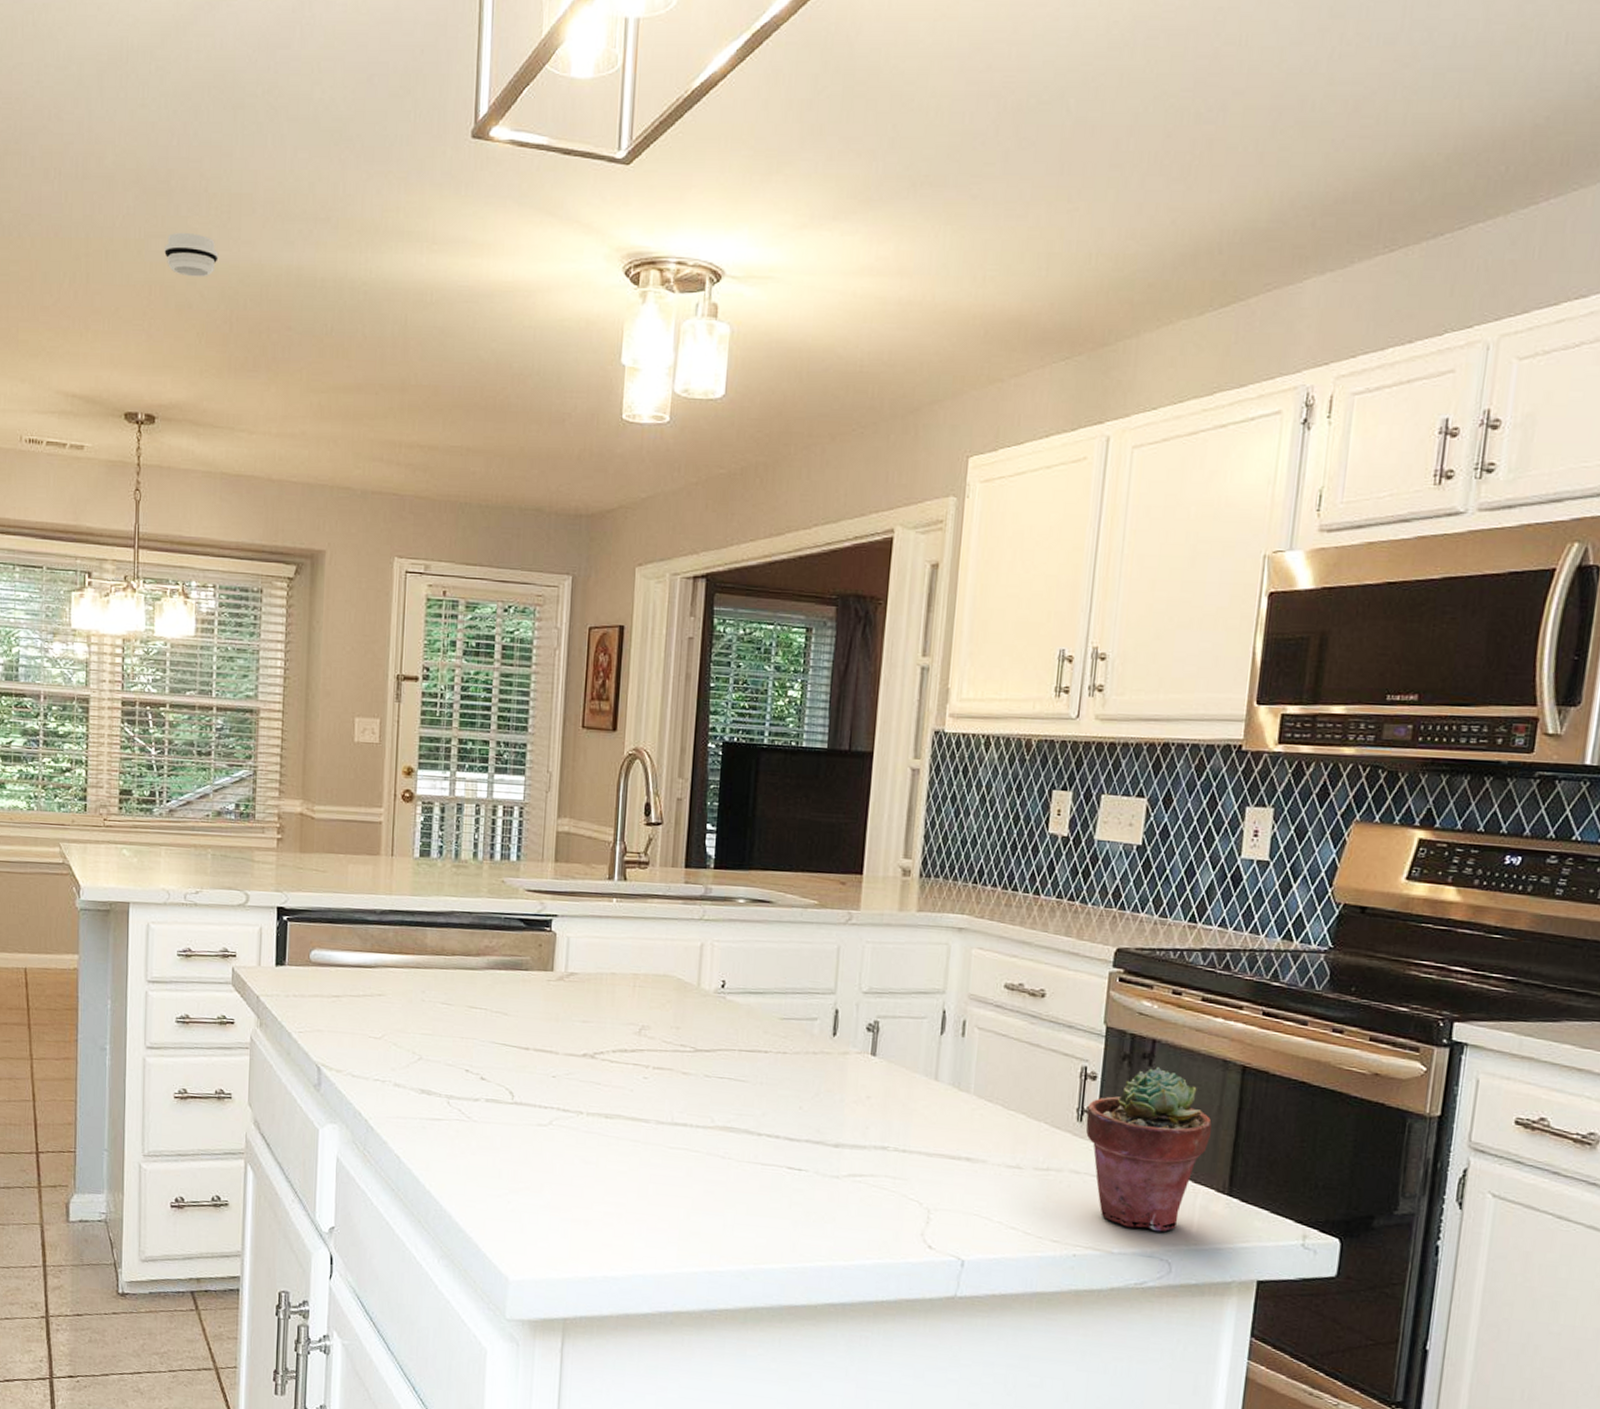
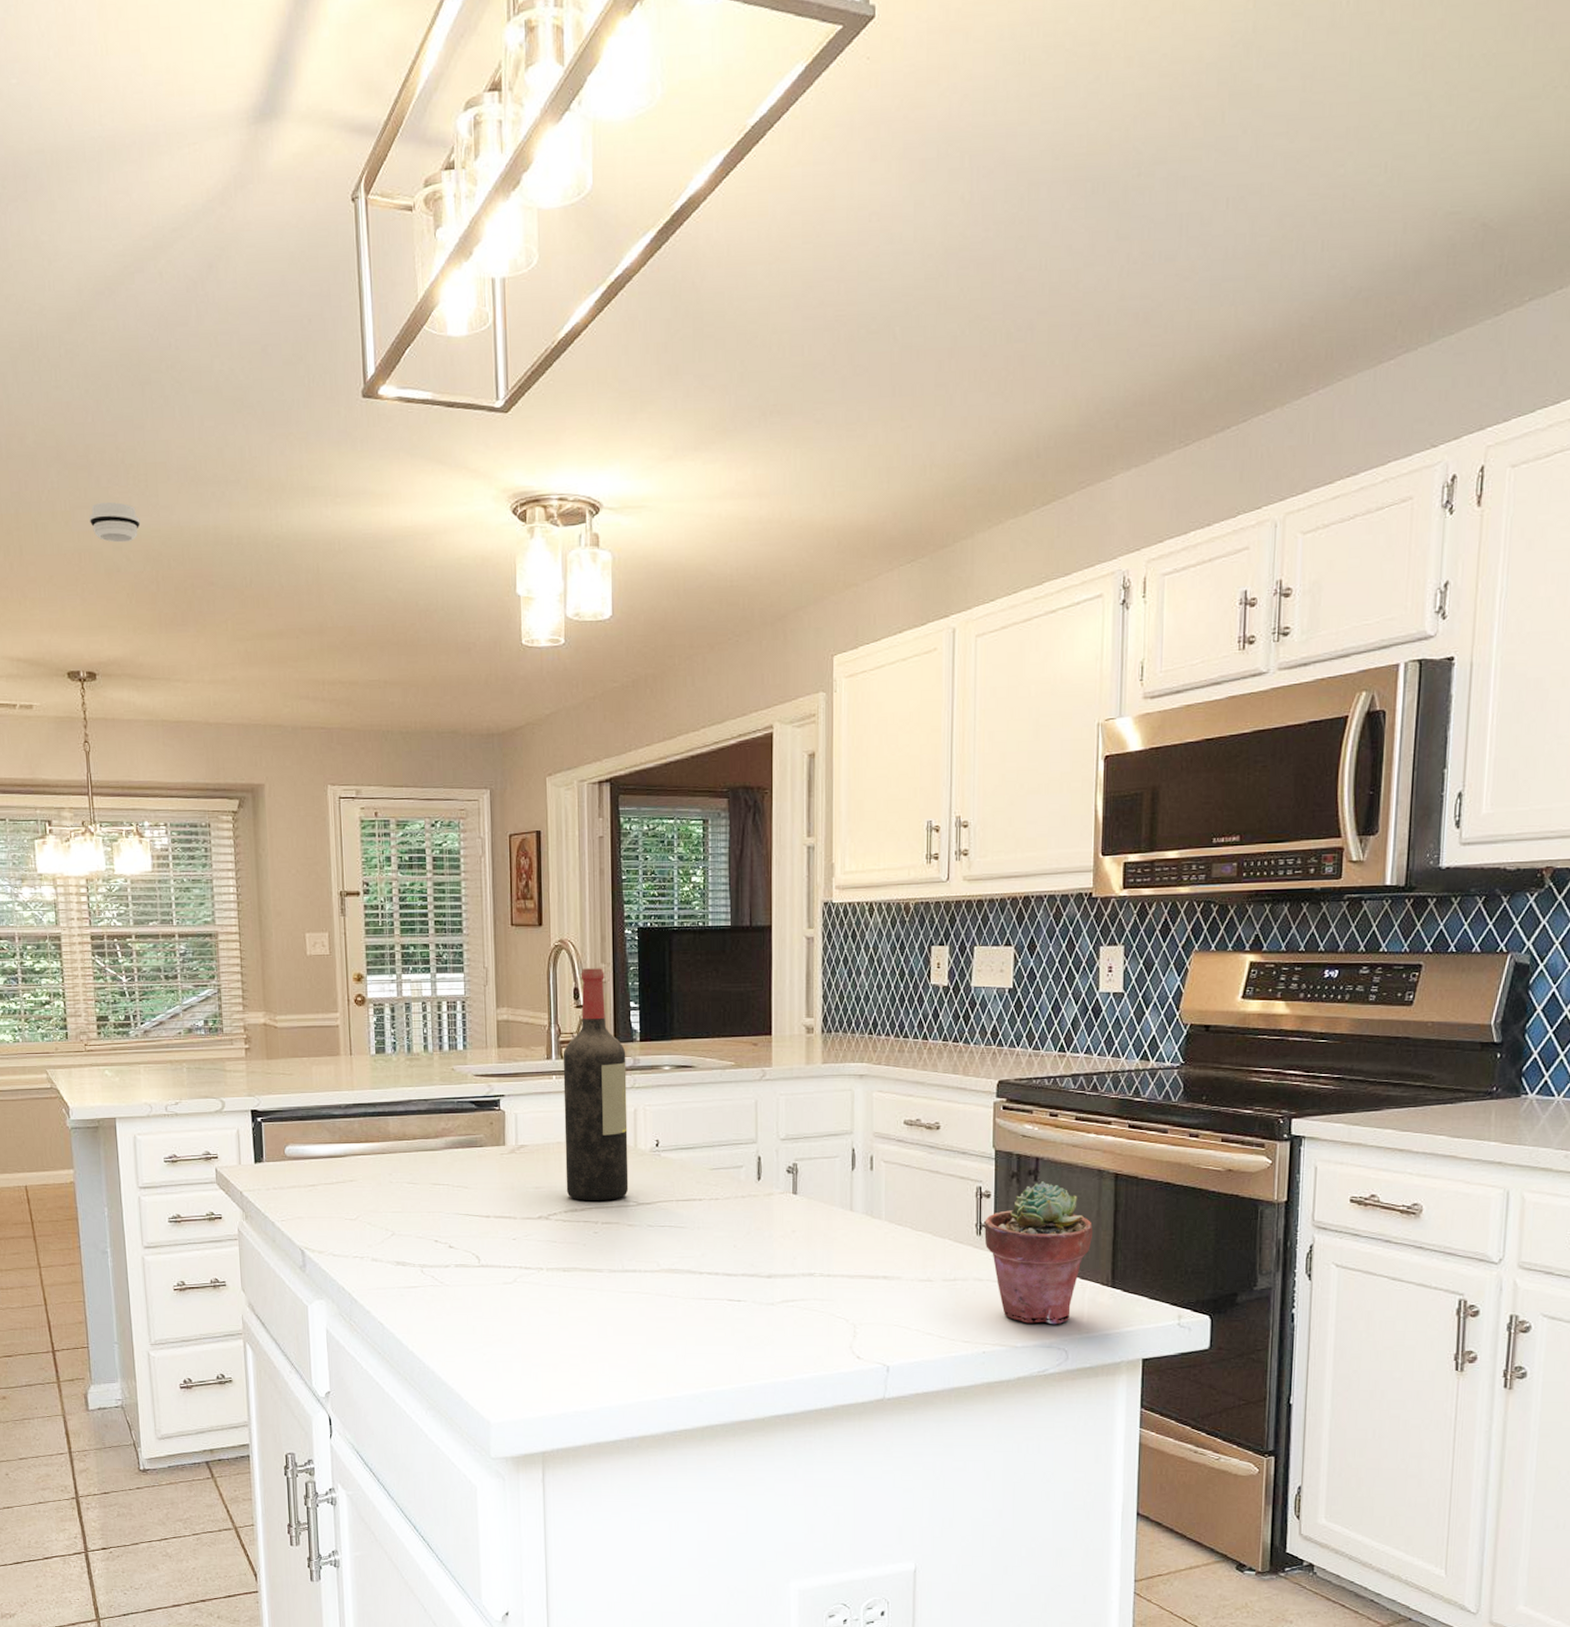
wine bottle: none [617,782,697,1043] -> present [563,968,629,1200]

